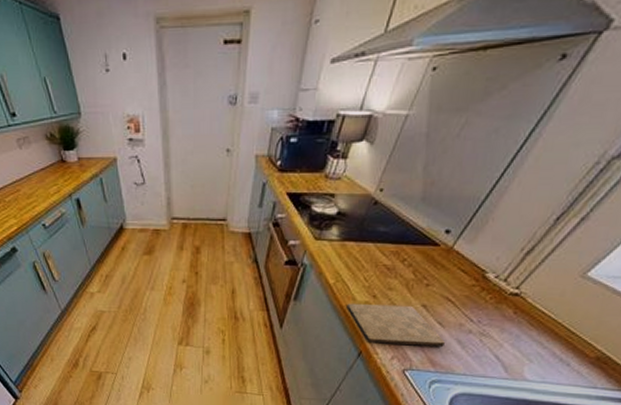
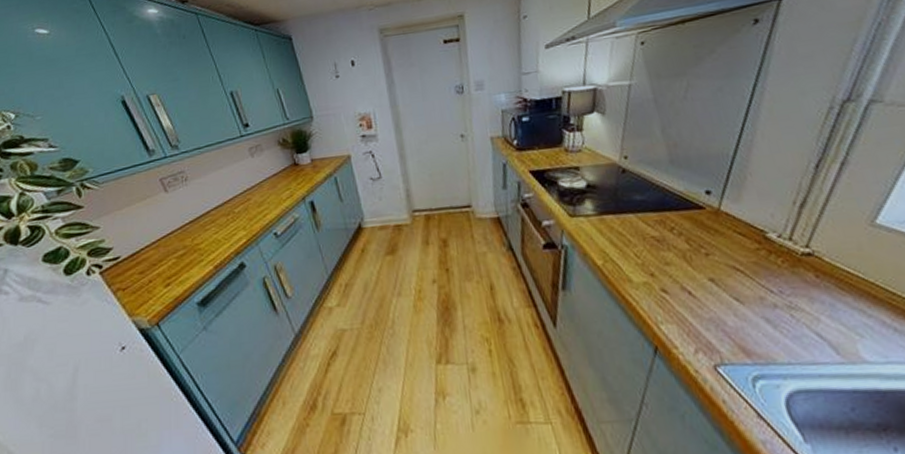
cutting board: present [346,303,445,348] -> none [624,281,752,335]

